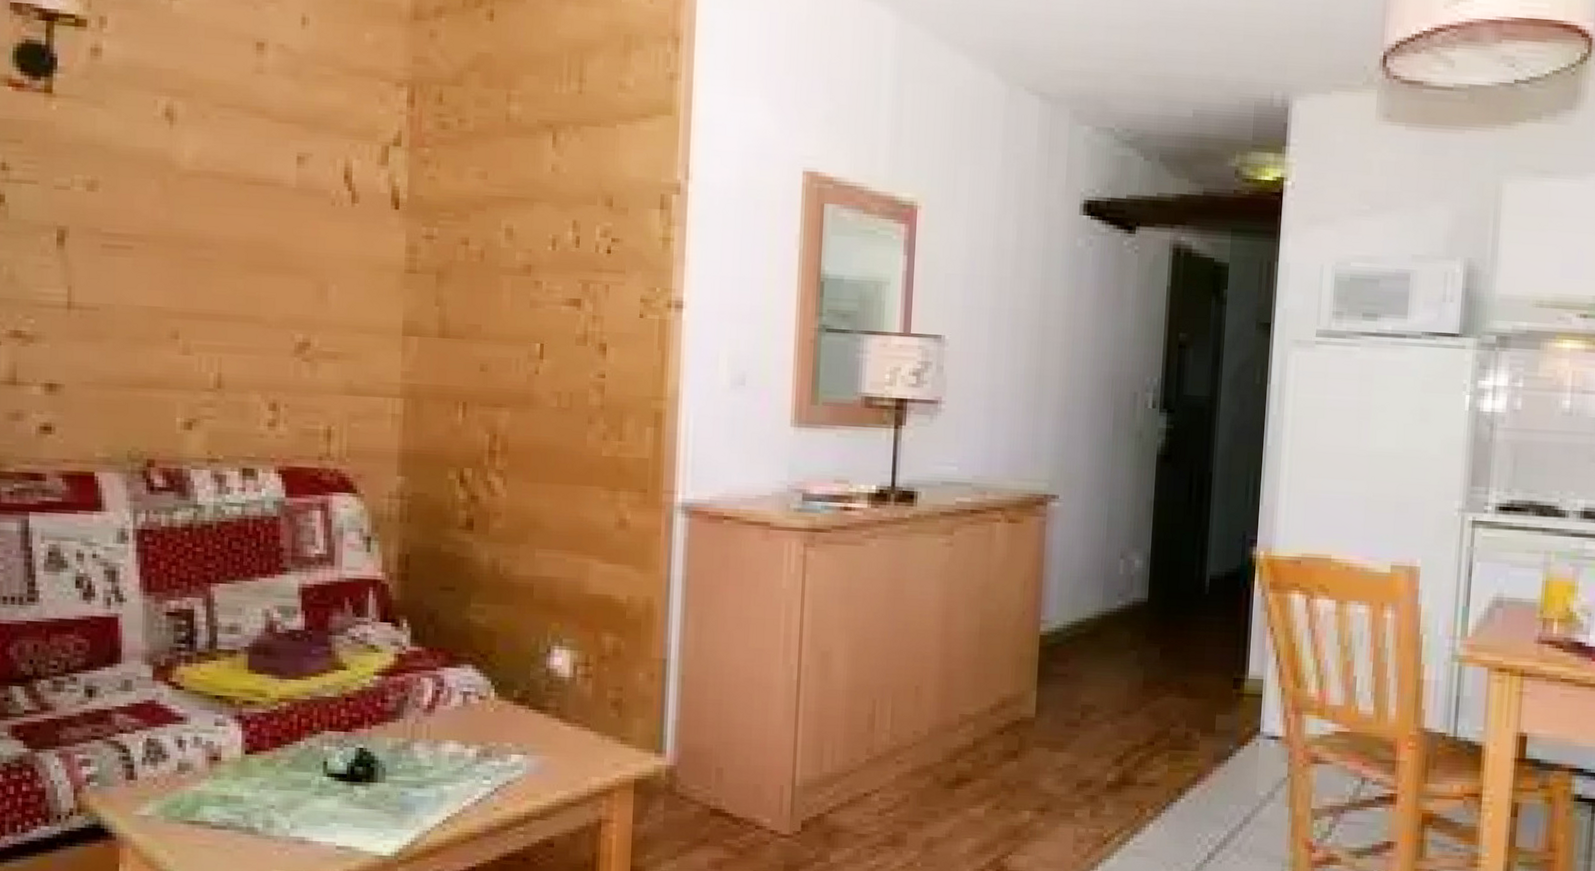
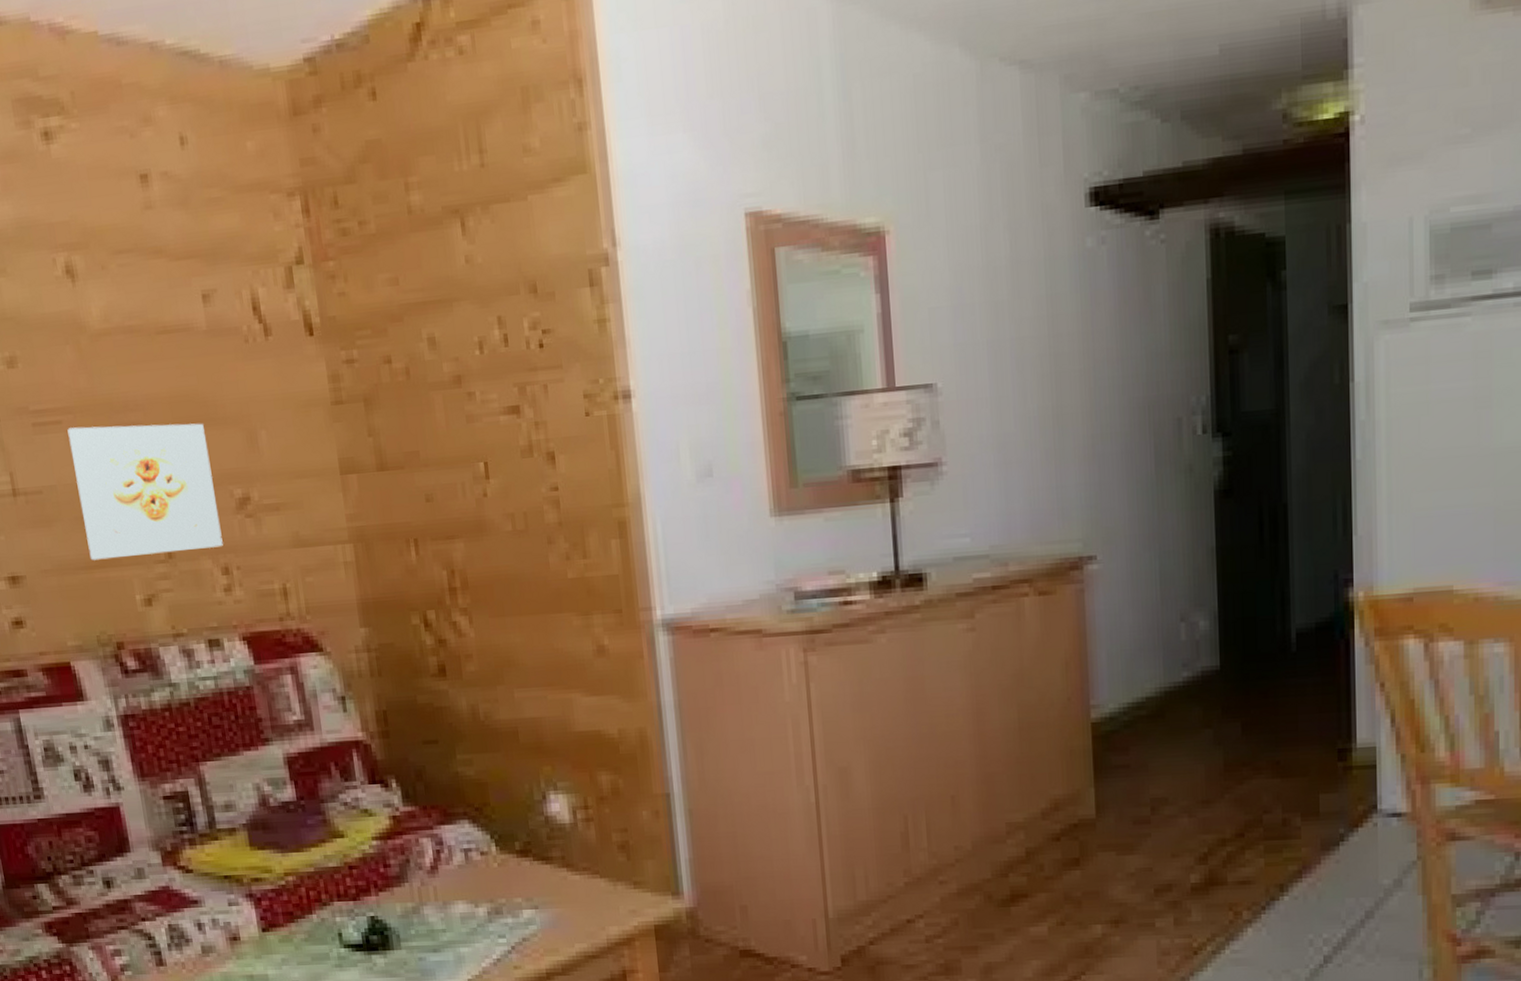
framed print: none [136,254,277,384] -> present [67,423,223,561]

